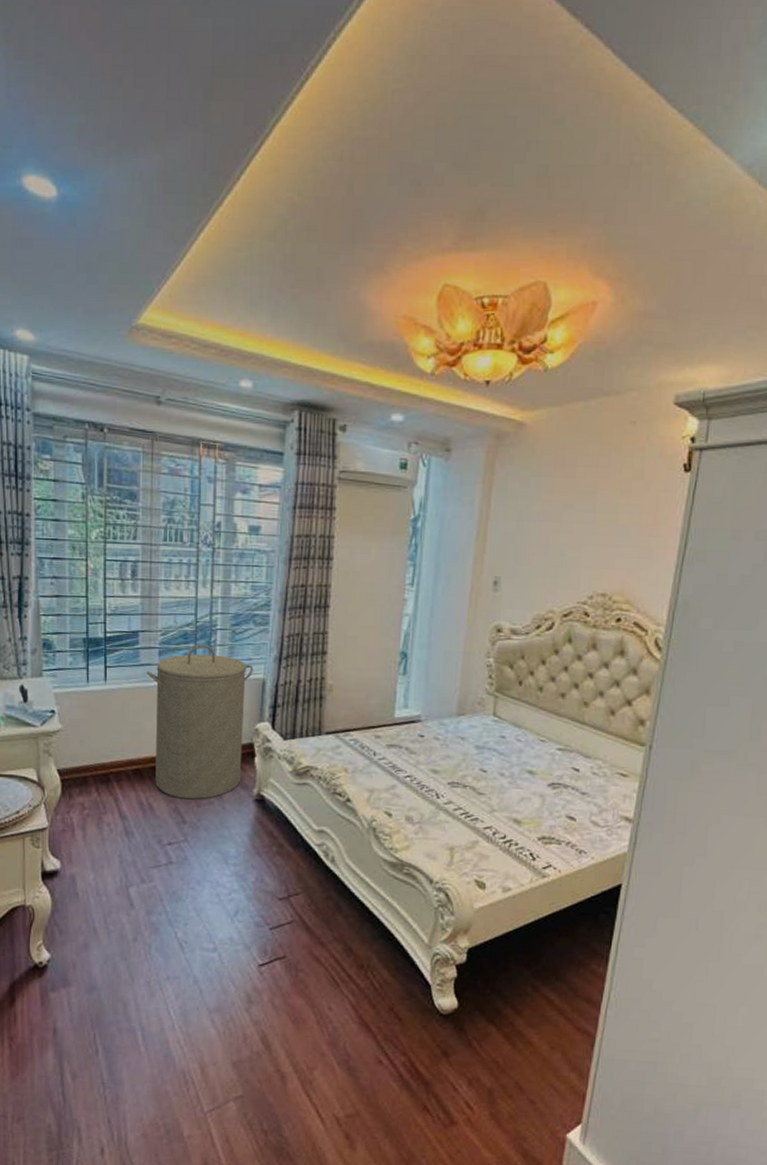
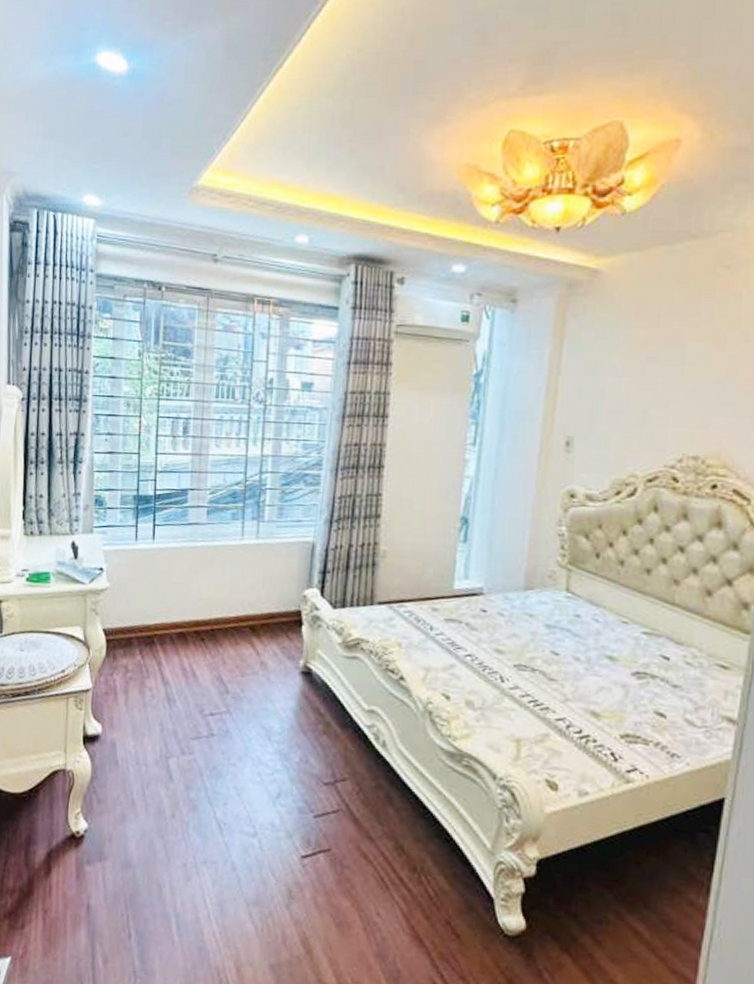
laundry hamper: present [146,644,254,800] -> none [194,504,304,669]

